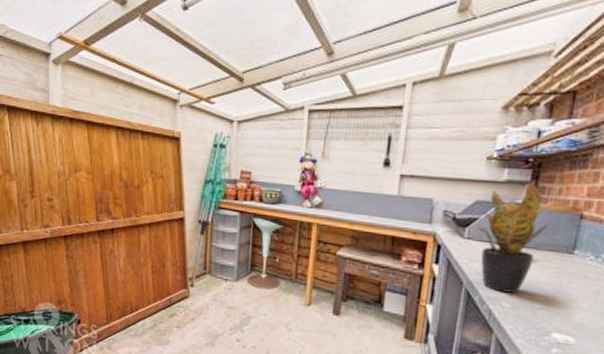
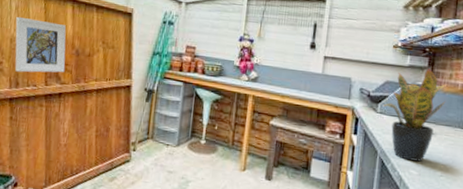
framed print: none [61,149,115,209] -> present [15,16,67,73]

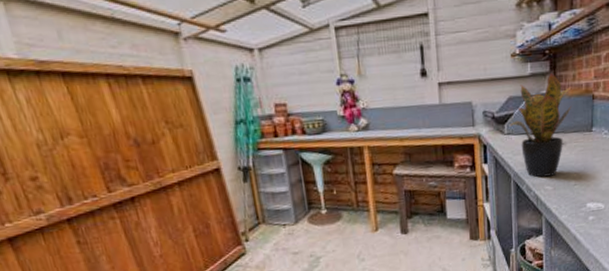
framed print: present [15,16,67,73] -> none [33,109,129,185]

